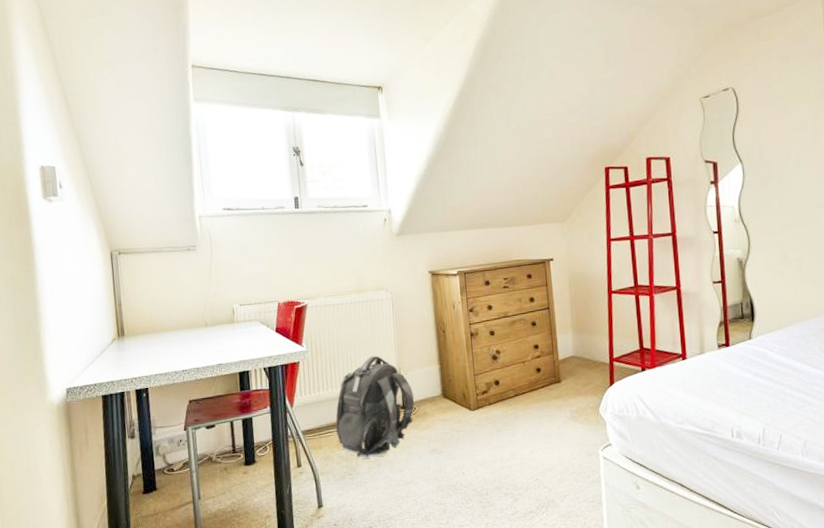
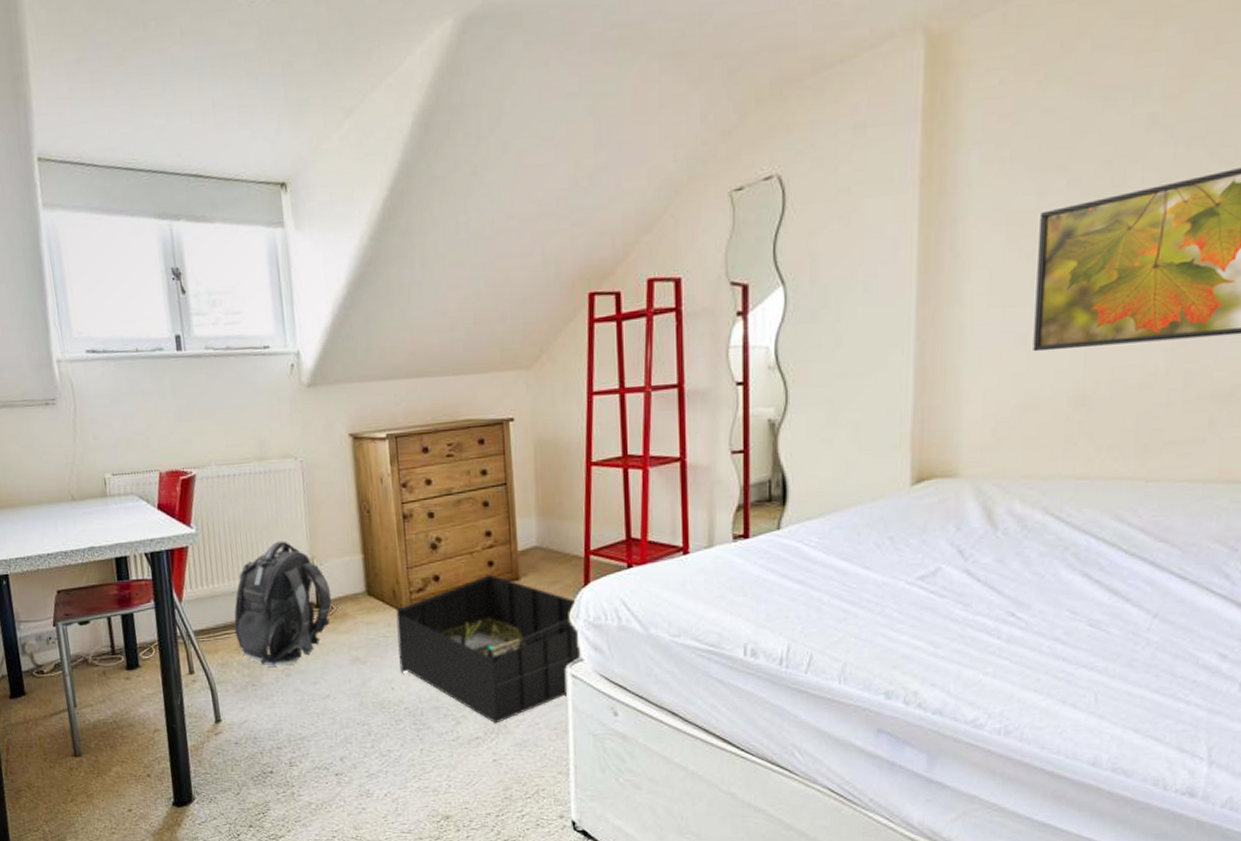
storage bin: none [465,379,610,499] -> present [396,574,581,724]

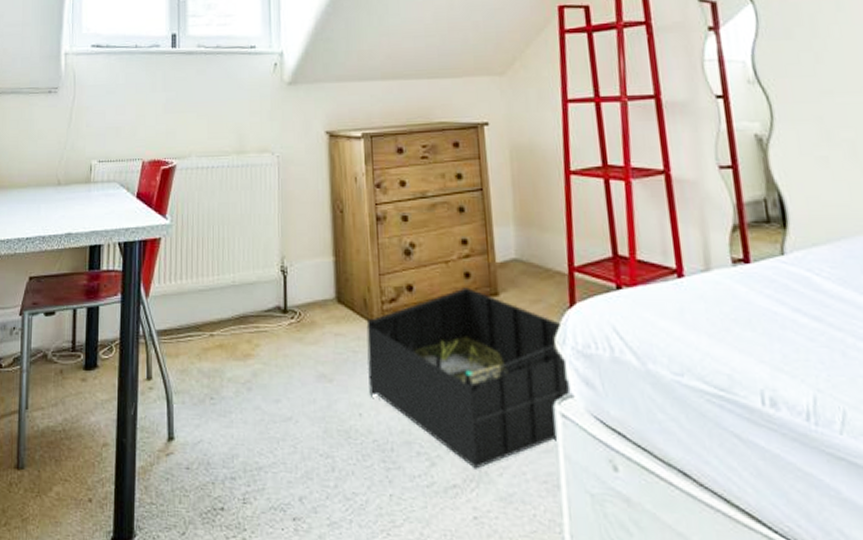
backpack: present [233,540,332,667] -> none [197,237,300,378]

